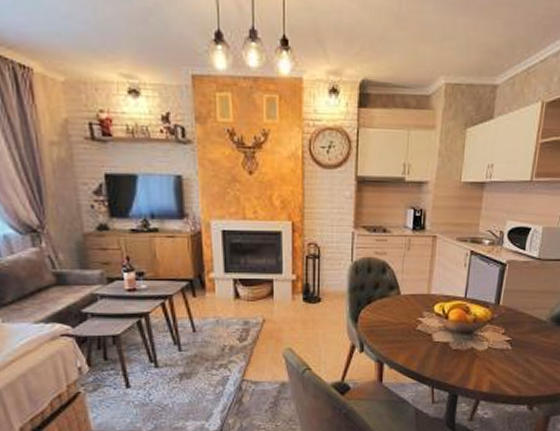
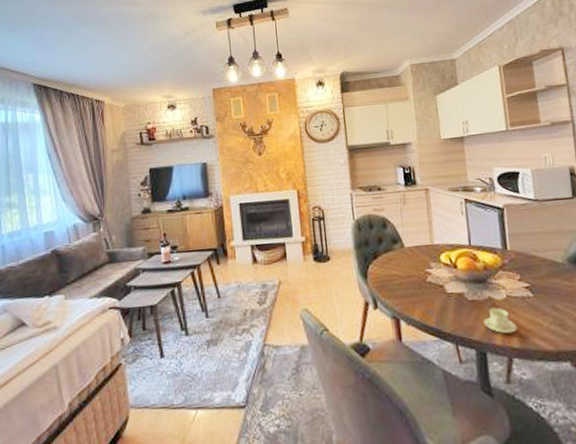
cup and saucer: none [462,357,490,380] -> present [484,307,518,334]

